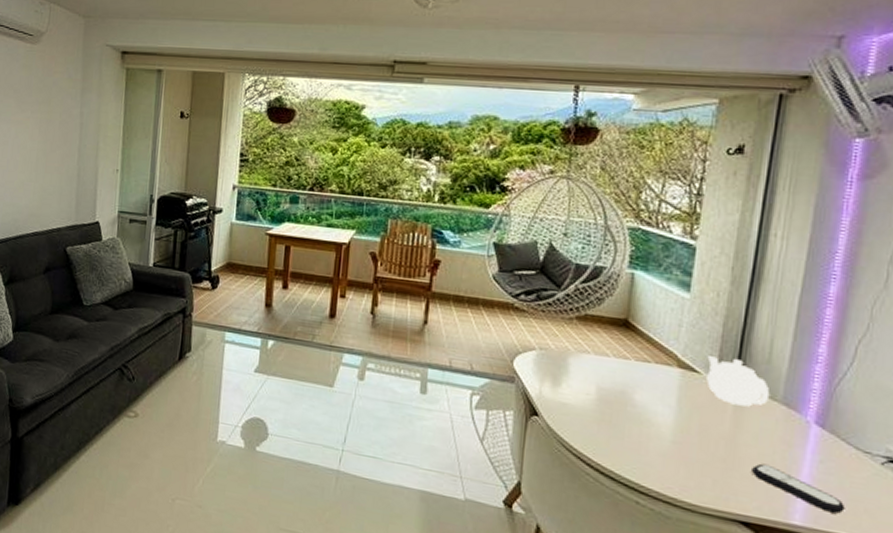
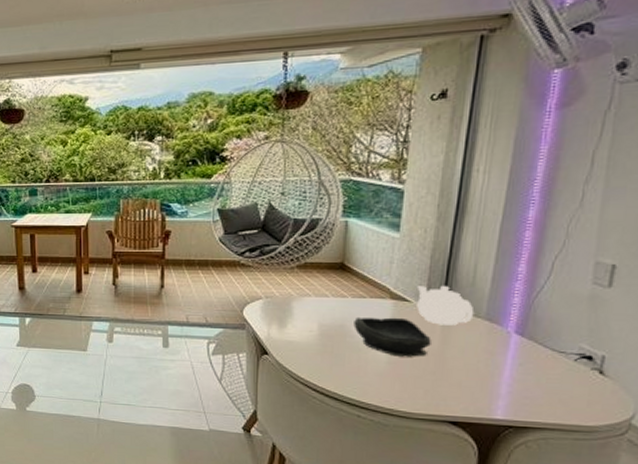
bowl: none [636,383,722,439] -> present [354,316,431,357]
remote control: present [751,463,846,514] -> none [459,372,542,406]

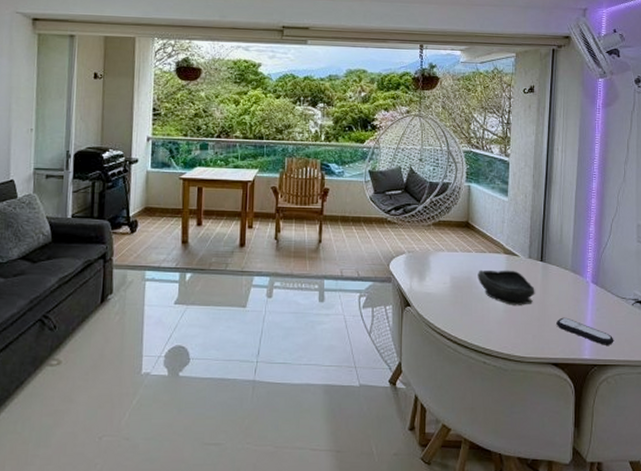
teapot: present [417,286,475,326] -> none [522,242,563,277]
remote control: none [459,372,542,406] -> present [556,317,614,345]

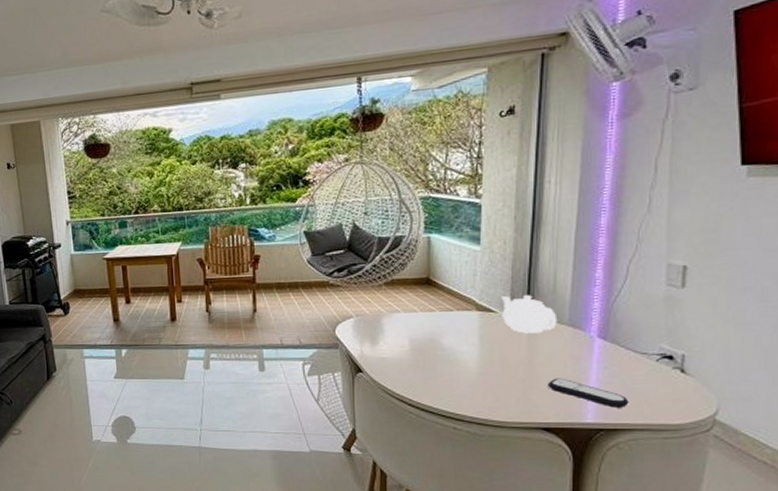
bowl: present [478,269,535,305] -> none [443,328,519,367]
teapot: none [522,242,563,277] -> present [501,295,558,334]

